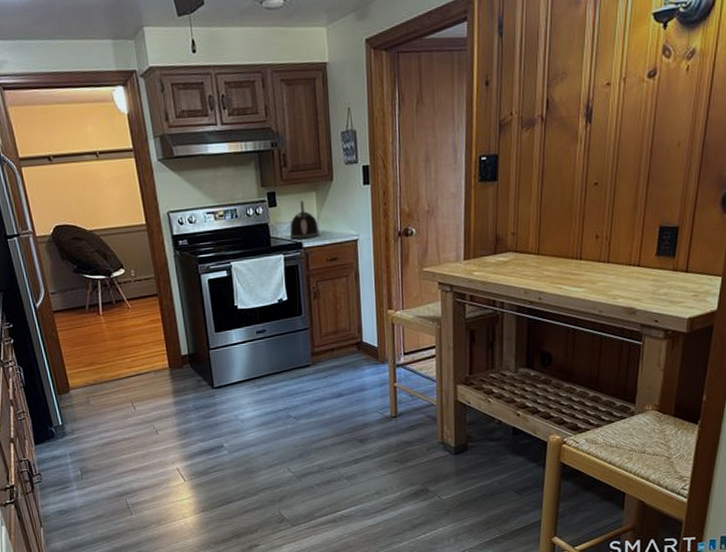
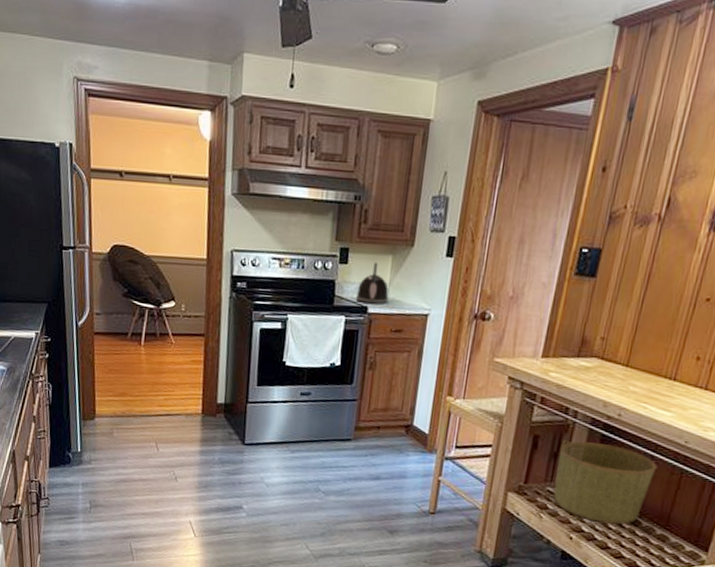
basket: none [494,326,580,396] -> present [553,439,658,525]

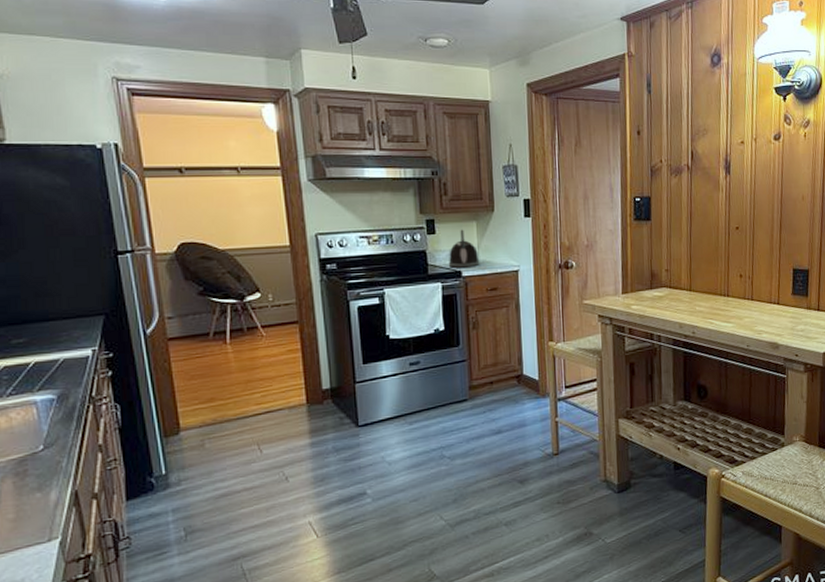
basket: present [553,439,658,525] -> none [652,359,732,430]

